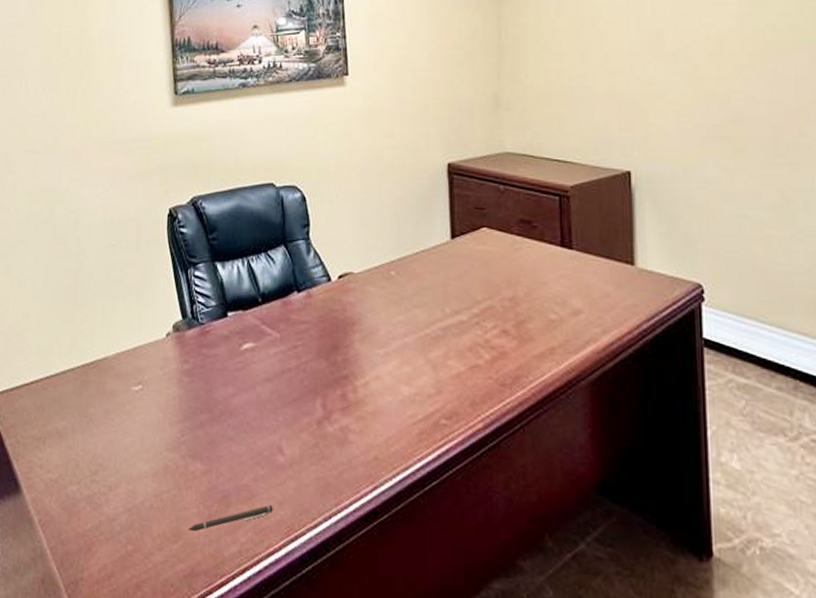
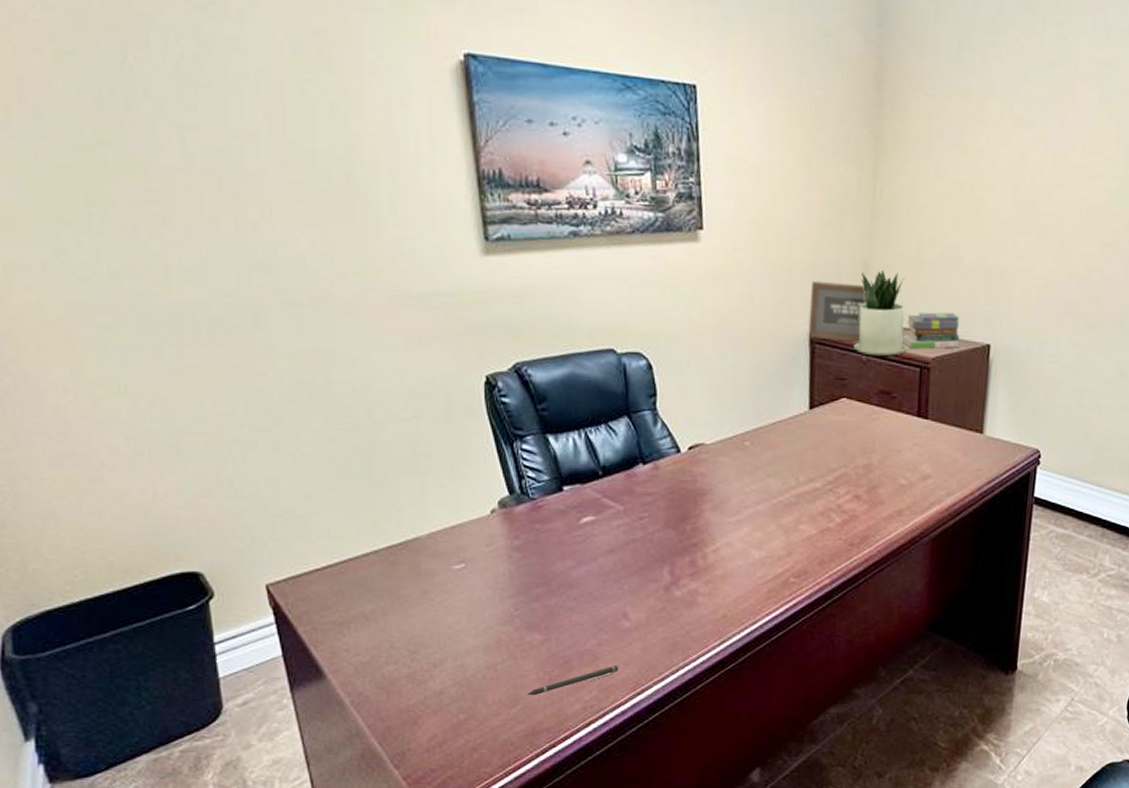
picture frame: none [446,116,505,171] -> present [808,281,873,341]
planter: none [491,103,545,186] -> present [854,270,908,357]
books: none [537,141,598,177] -> present [901,312,960,349]

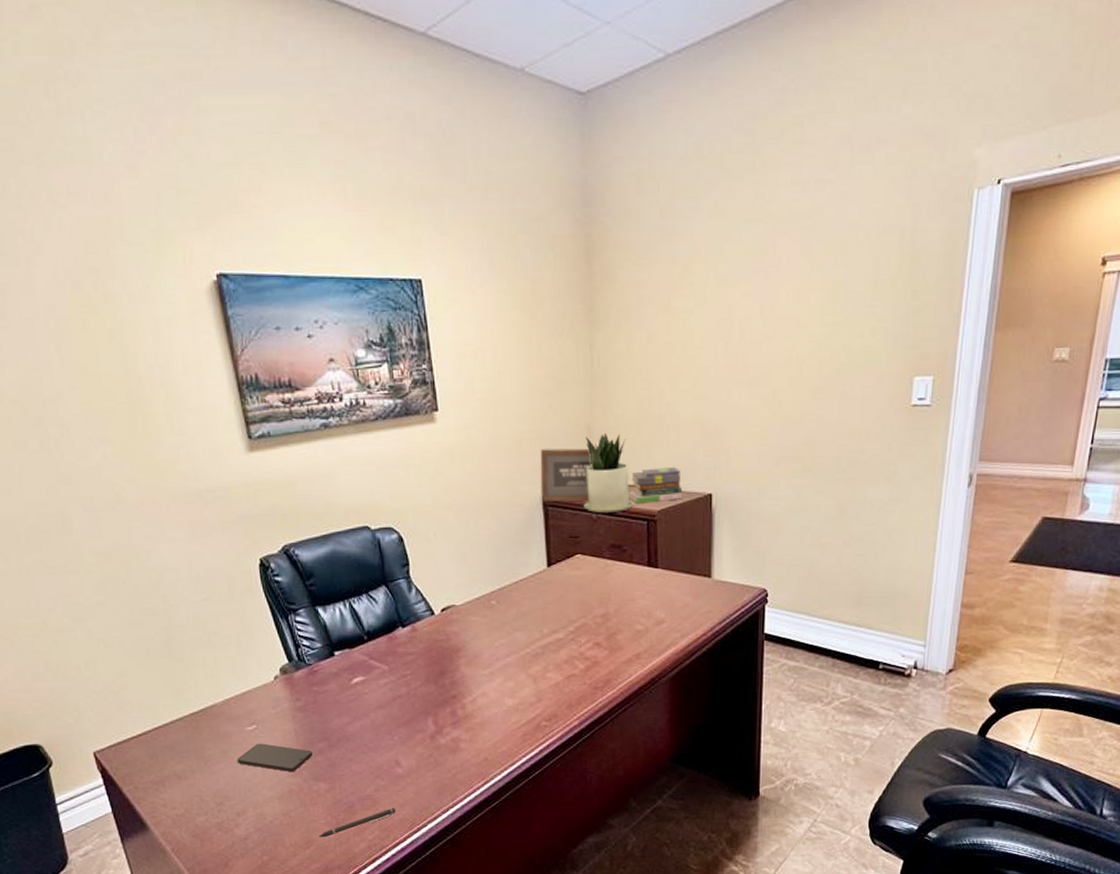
smartphone: none [438,585,528,620] -> present [236,743,312,772]

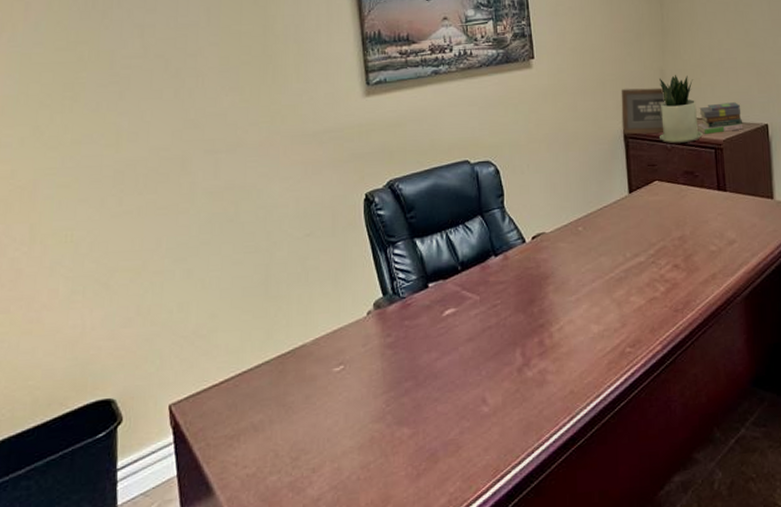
smartphone: present [236,743,312,772] -> none [319,385,398,417]
pen: present [319,808,396,838] -> none [397,453,479,494]

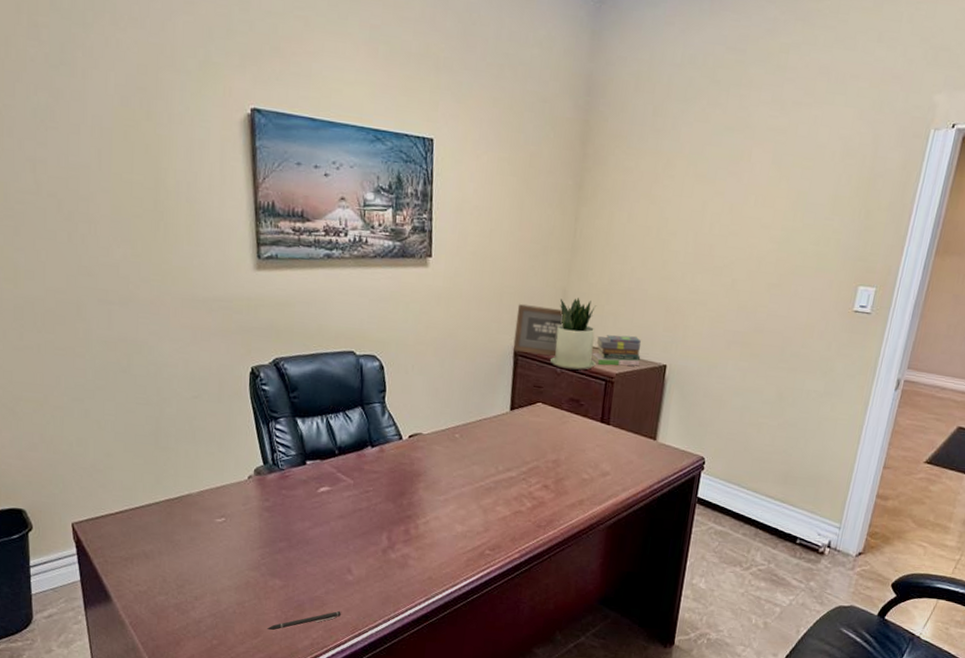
pen: none [397,453,479,494] -> present [267,611,341,631]

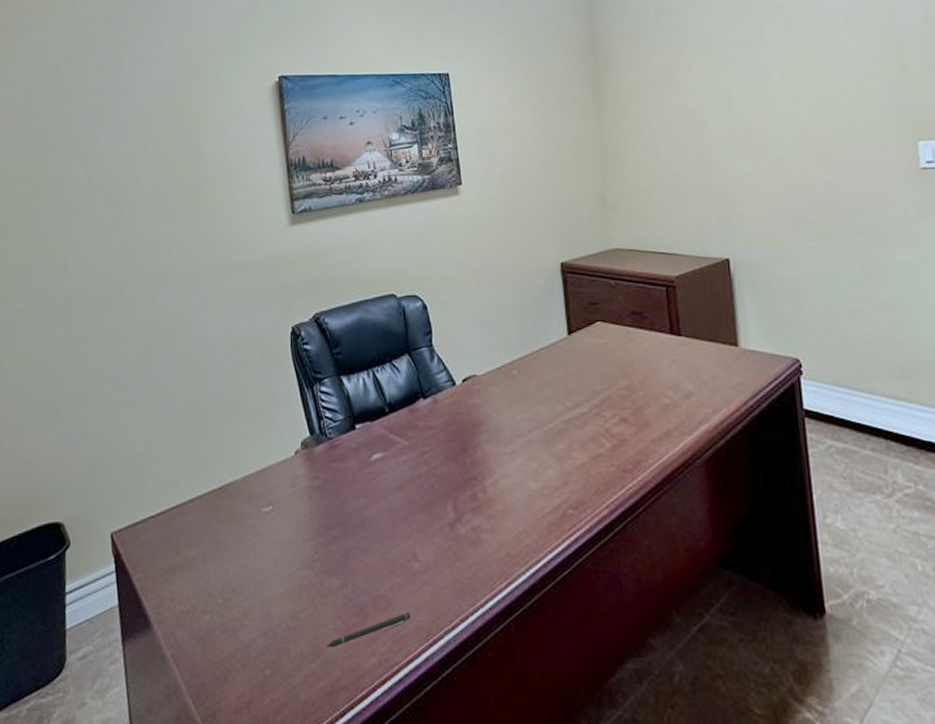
picture frame: present [512,304,570,356] -> none [556,216,612,268]
planter: present [550,298,596,370] -> none [600,202,651,280]
books: present [591,335,641,366] -> none [644,233,700,269]

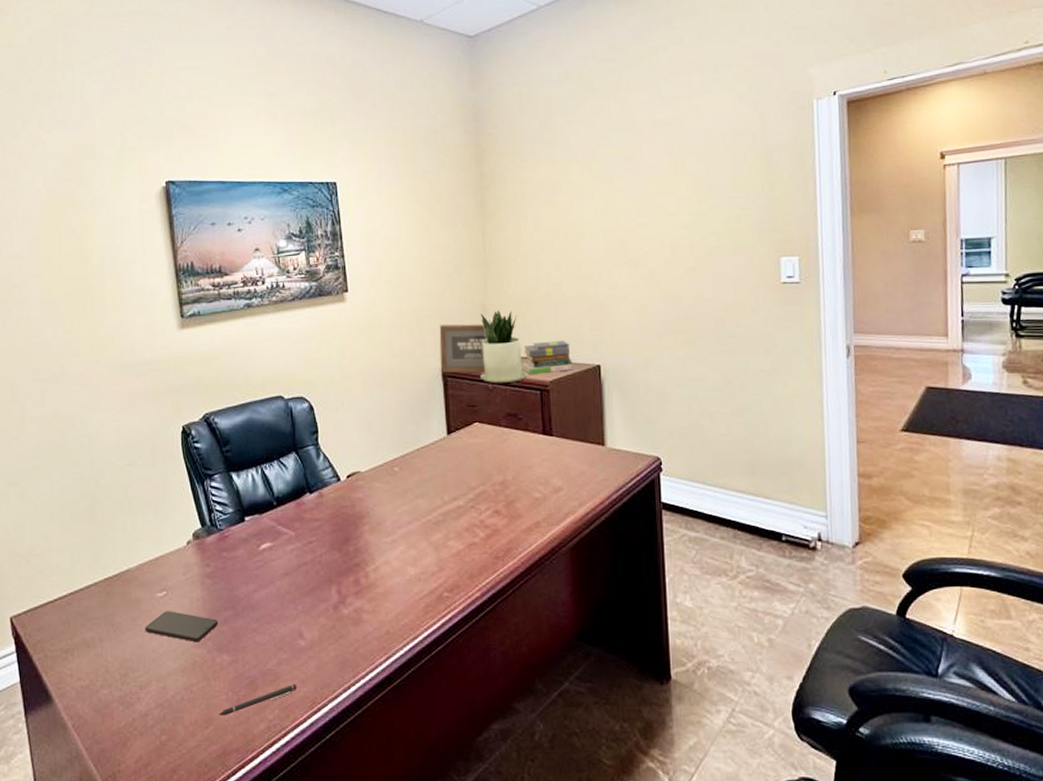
smartphone: none [249,528,326,564] -> present [145,611,218,643]
picture frame: none [556,216,612,268] -> present [439,324,492,373]
planter: none [600,202,651,280] -> present [481,310,527,384]
books: none [644,233,700,269] -> present [520,341,573,374]

